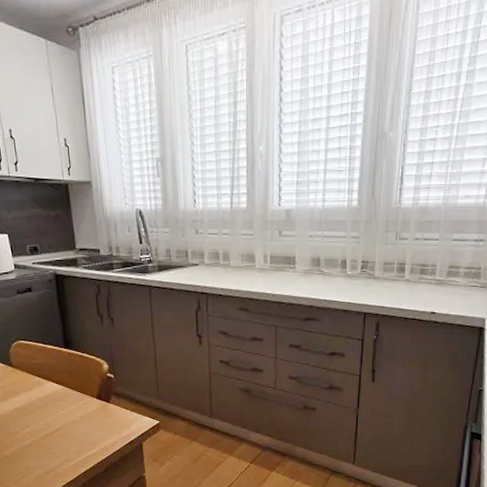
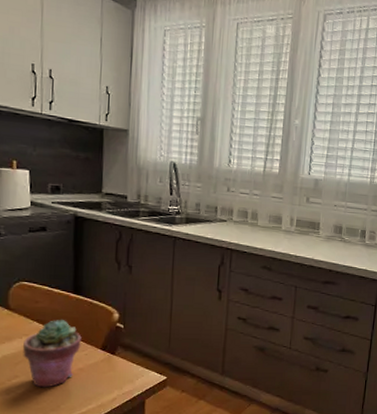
potted succulent: none [29,373,79,435] -> present [23,320,82,388]

